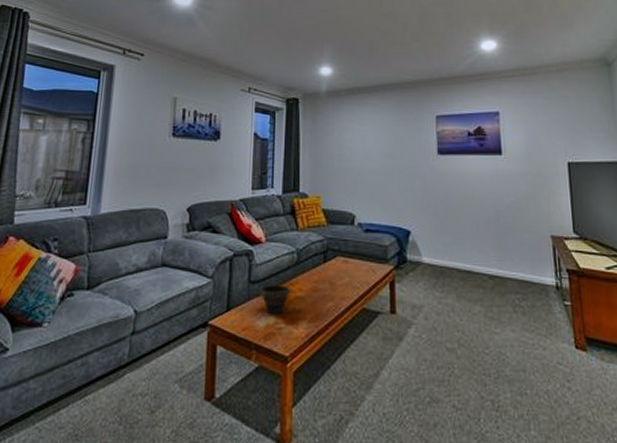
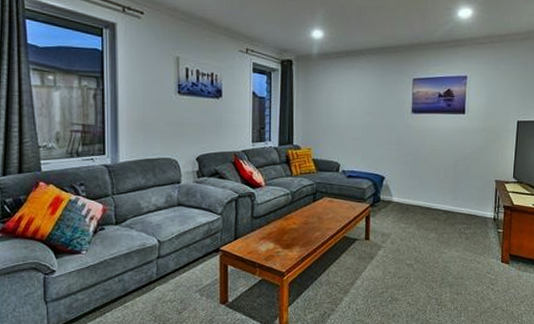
bowl: present [254,284,294,314] -> none [257,219,289,241]

